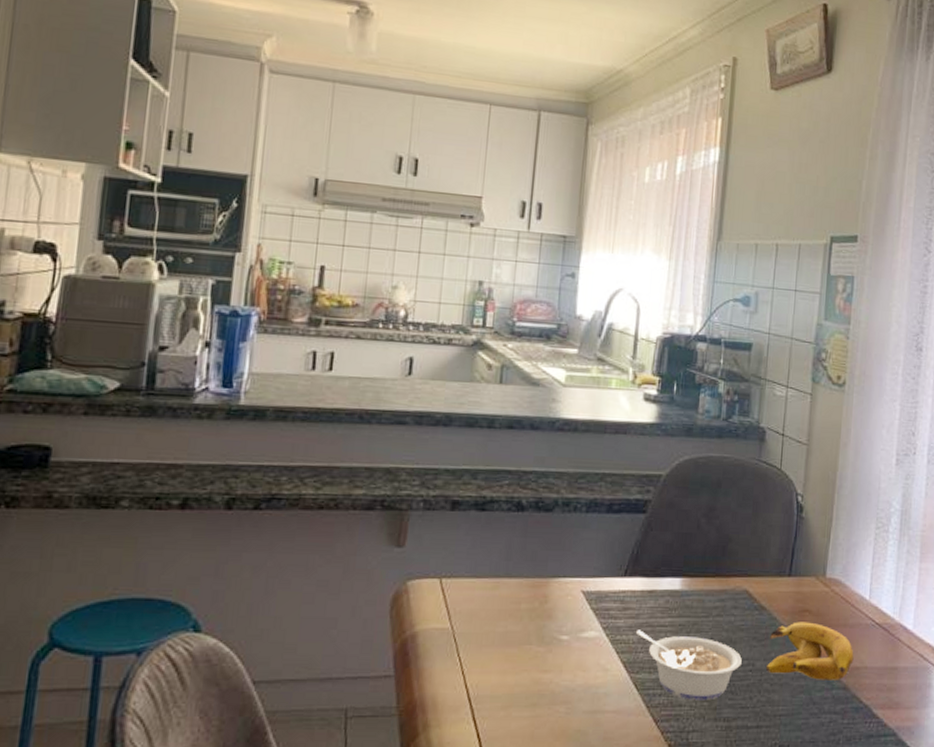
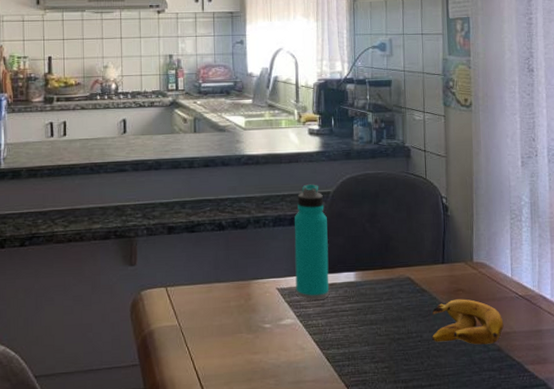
water bottle: none [605,462,655,609] -> present [294,184,329,300]
legume: present [636,630,742,701] -> none [324,315,411,368]

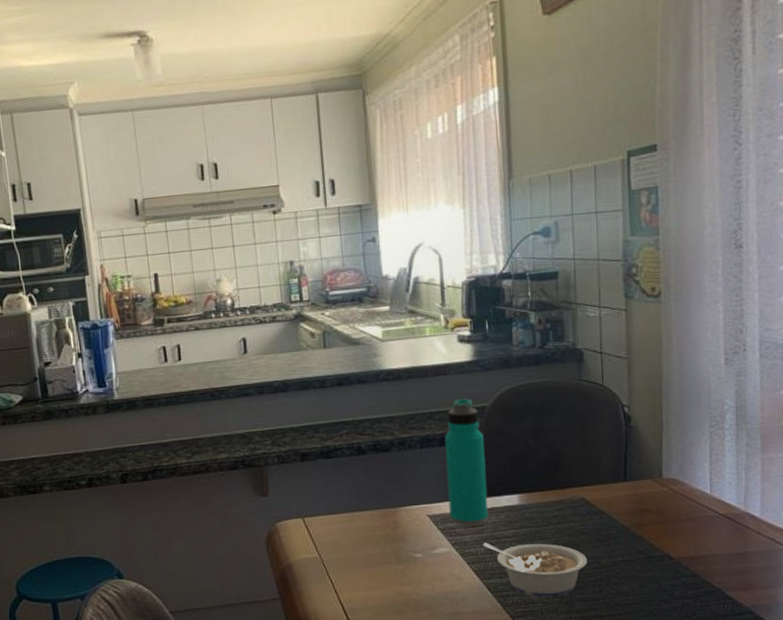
legume: none [324,315,411,368] -> present [483,542,587,598]
banana: present [432,299,504,345] -> none [612,520,701,570]

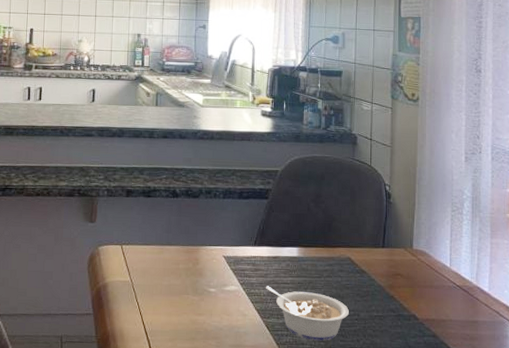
water bottle: present [445,398,489,527] -> none [241,161,274,270]

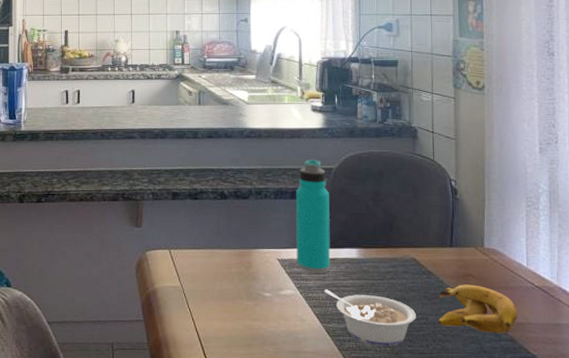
water bottle: none [241,161,274,270] -> present [295,159,331,273]
banana: none [369,283,440,330] -> present [439,284,518,333]

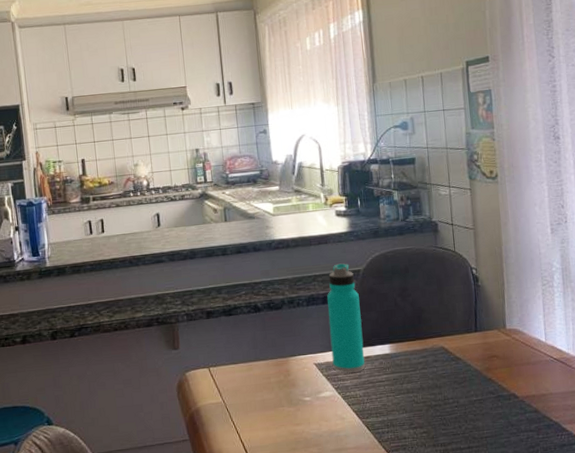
legume: present [325,289,416,347] -> none [361,386,448,434]
banana: present [439,284,518,333] -> none [467,364,540,408]

